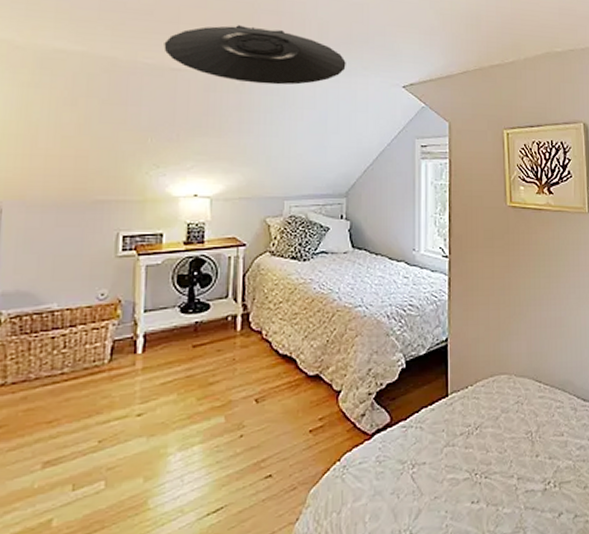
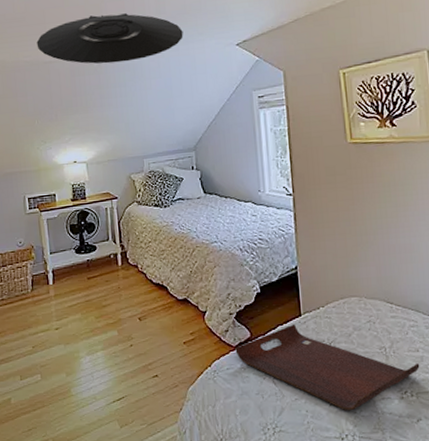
serving tray: none [371,407,564,509] -> present [235,325,420,411]

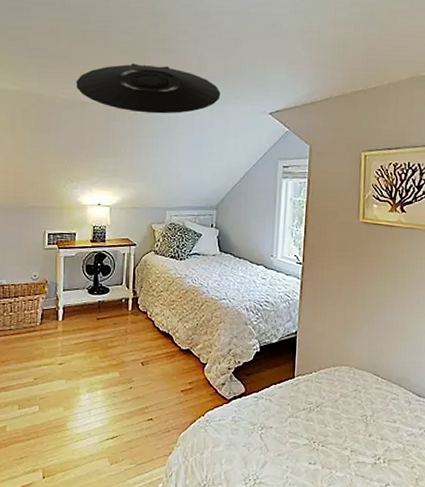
serving tray: present [235,325,420,411] -> none [229,385,395,471]

